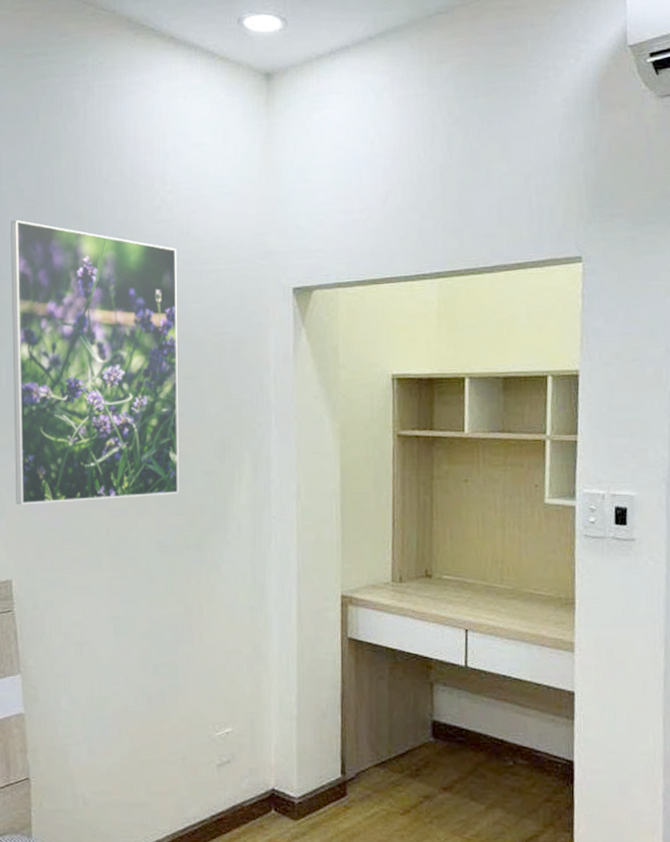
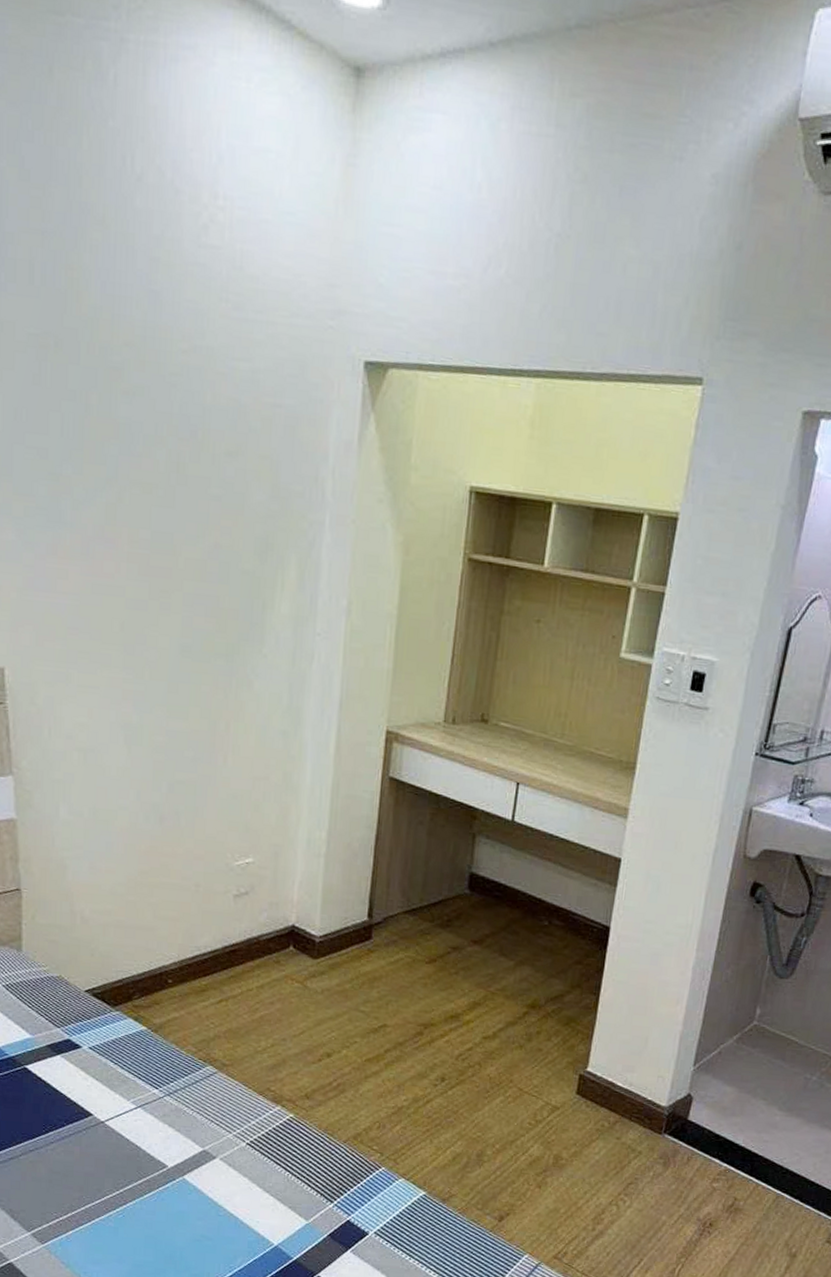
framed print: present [11,220,179,505] -> none [10,211,226,593]

